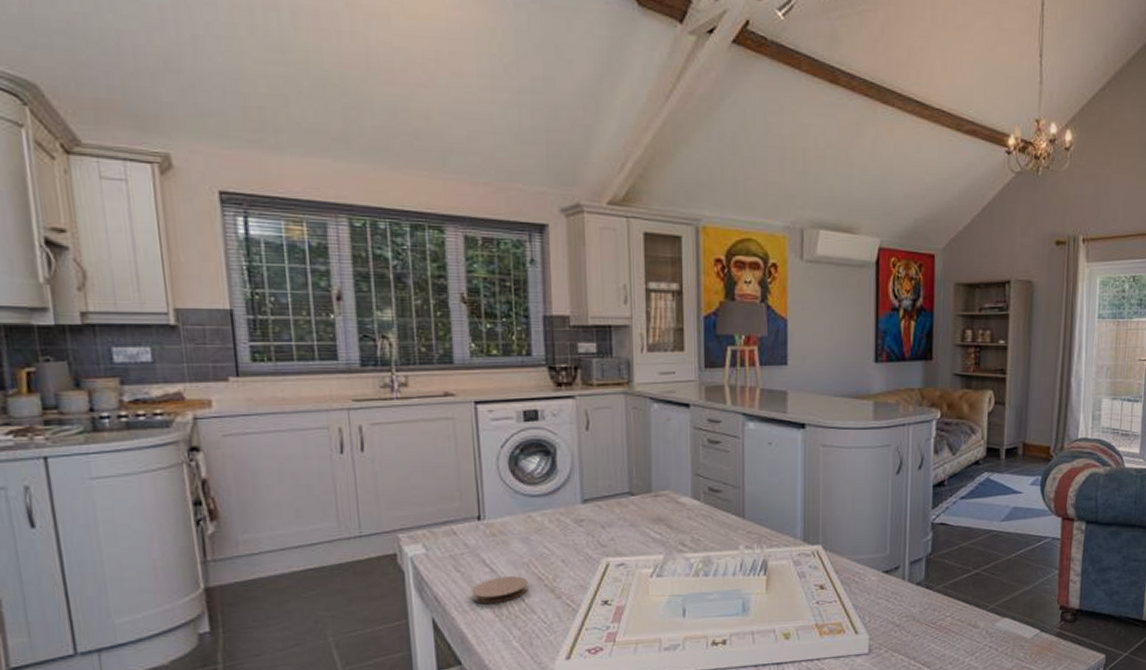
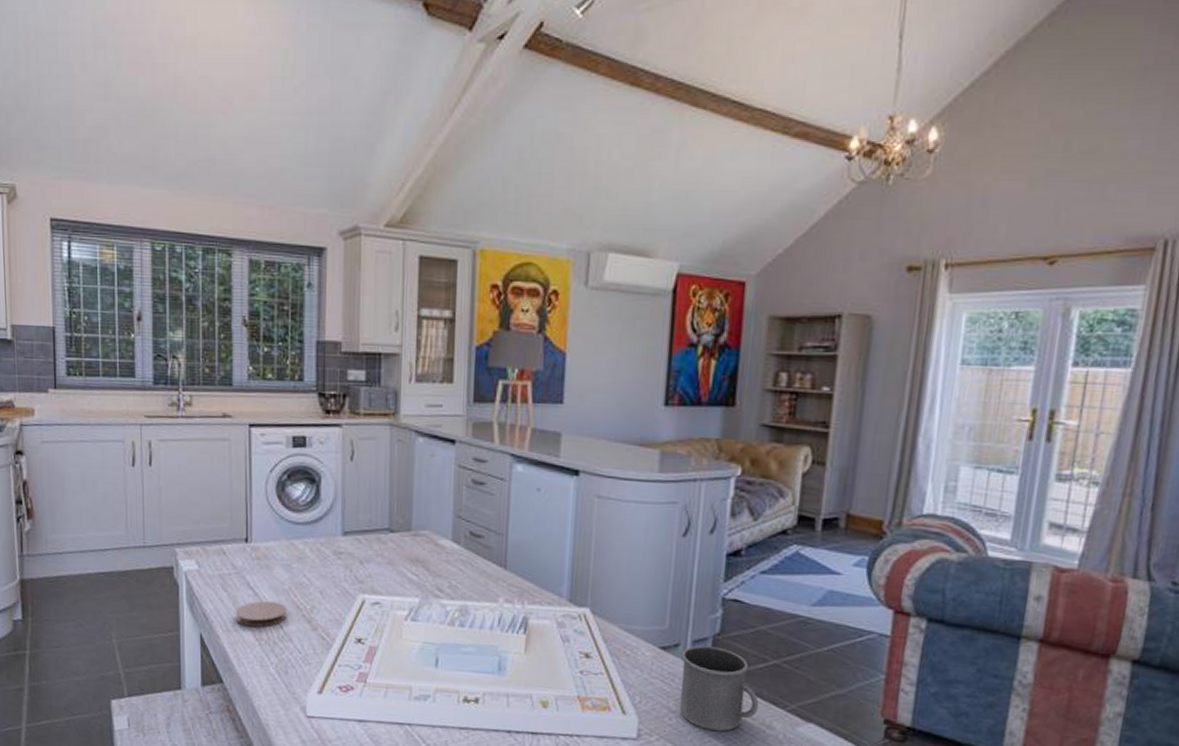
mug: none [902,565,966,636] -> present [680,645,759,731]

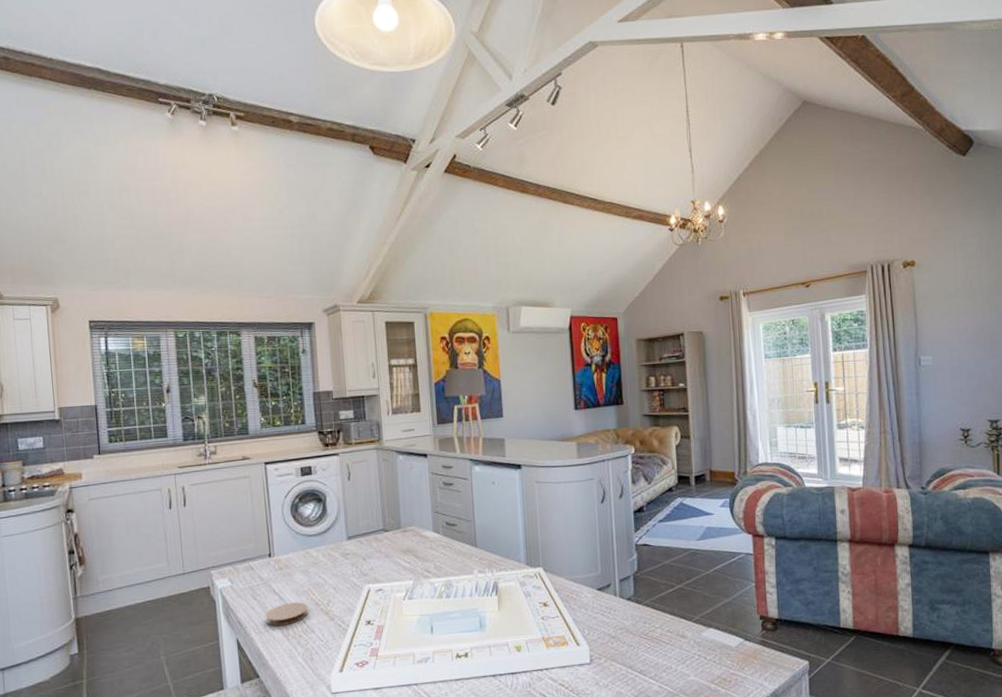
mug: present [680,645,759,731] -> none [613,582,673,646]

